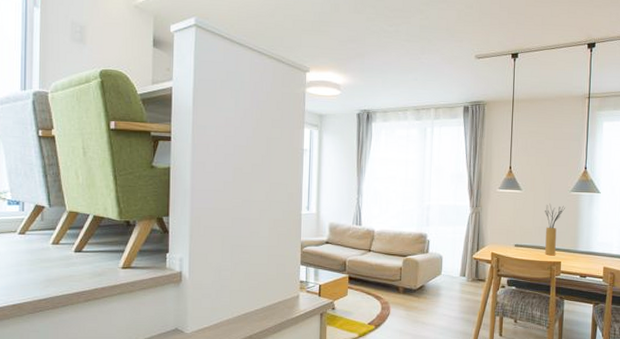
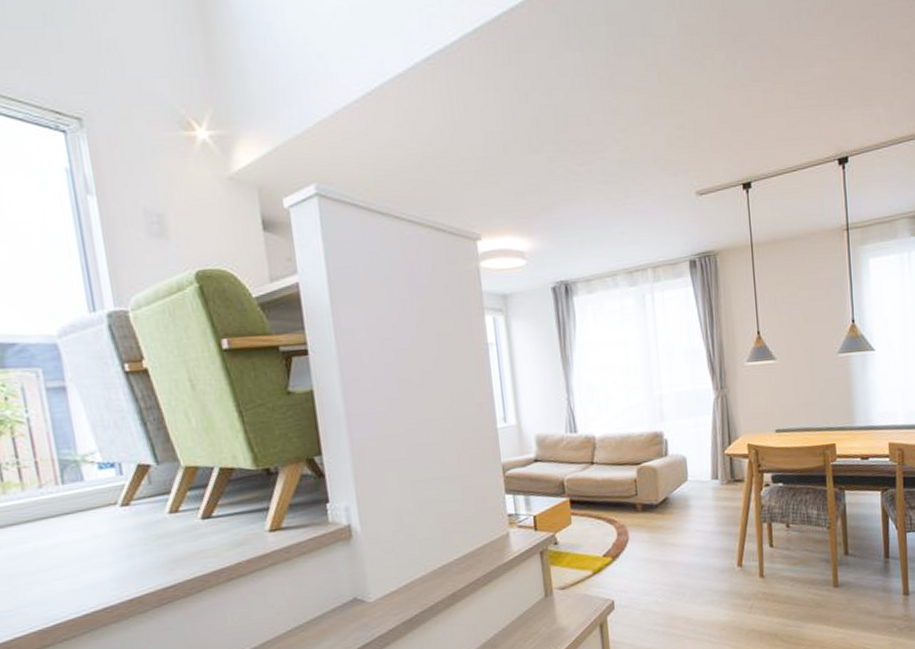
vase: present [545,203,565,256] -> none [808,371,833,439]

